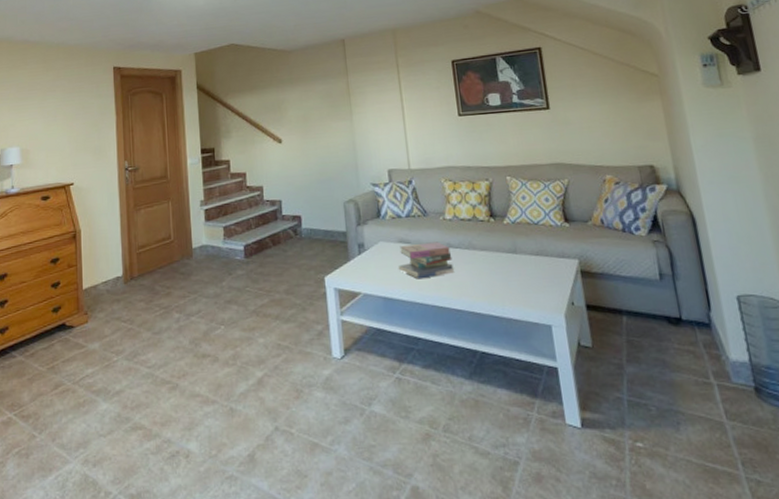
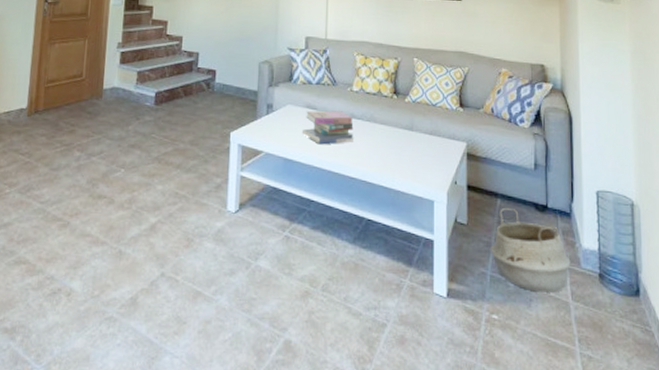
woven basket: none [622,324,719,414] -> present [489,207,571,293]

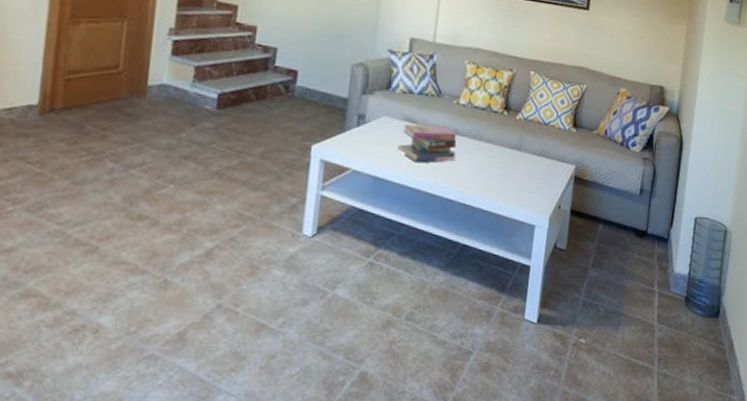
woven basket: present [489,207,571,293] -> none [585,233,661,316]

